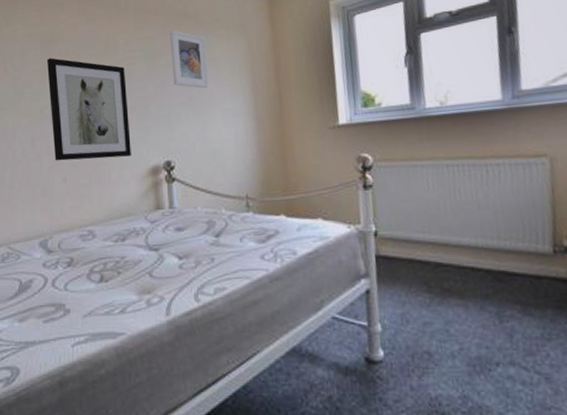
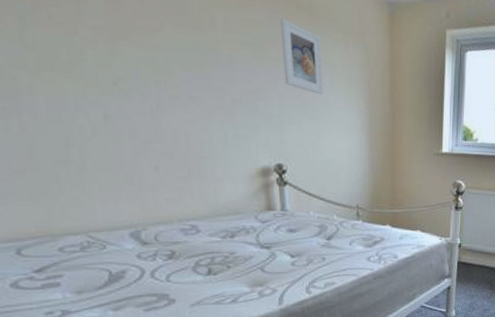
wall art: present [47,58,131,161] -> none [115,15,238,153]

